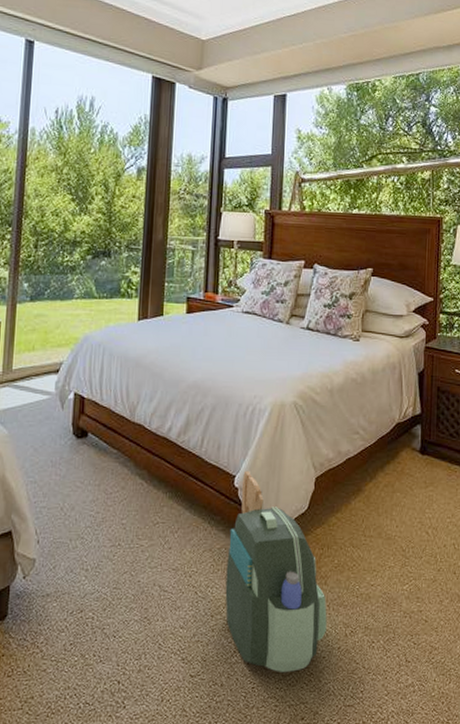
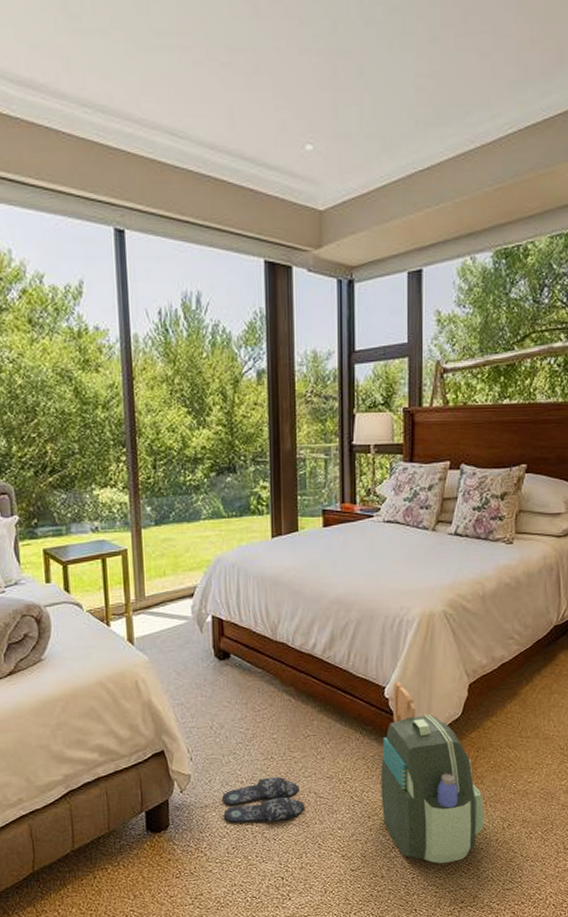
slippers: none [64,565,149,617] -> present [222,776,305,824]

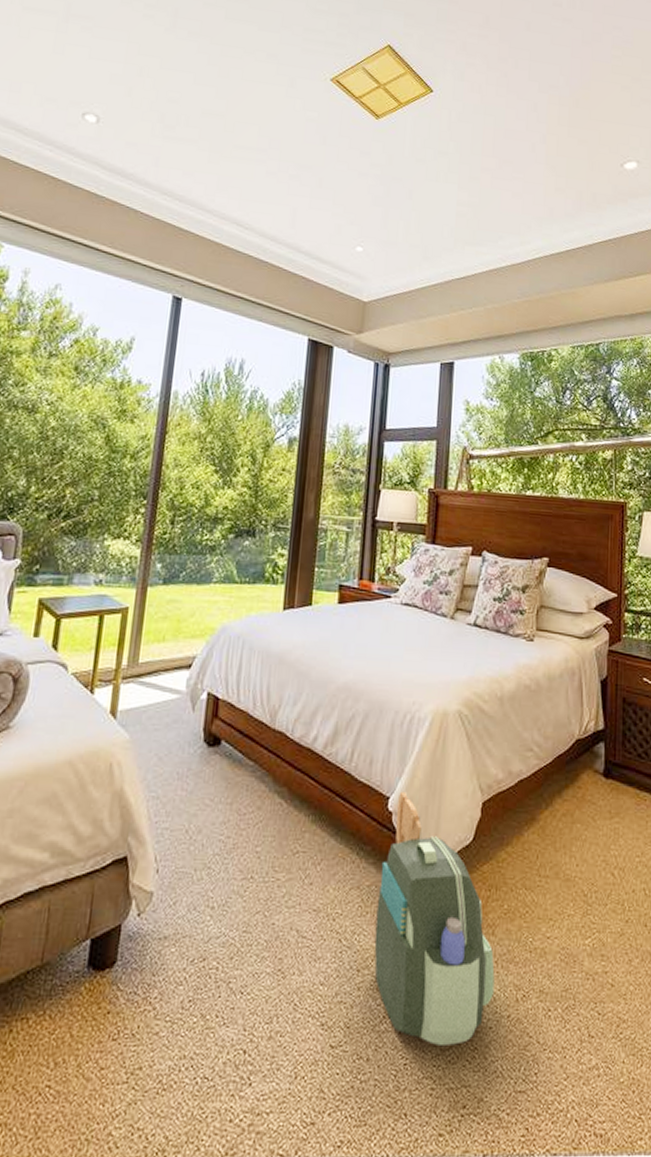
slippers: present [222,776,305,824] -> none [184,903,284,967]

